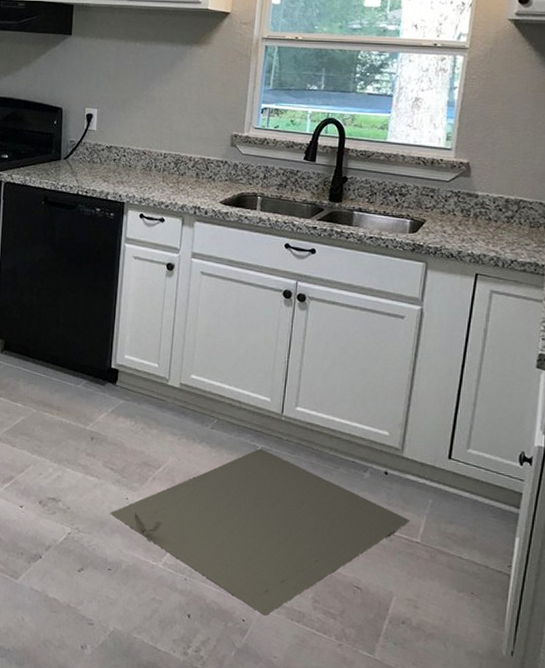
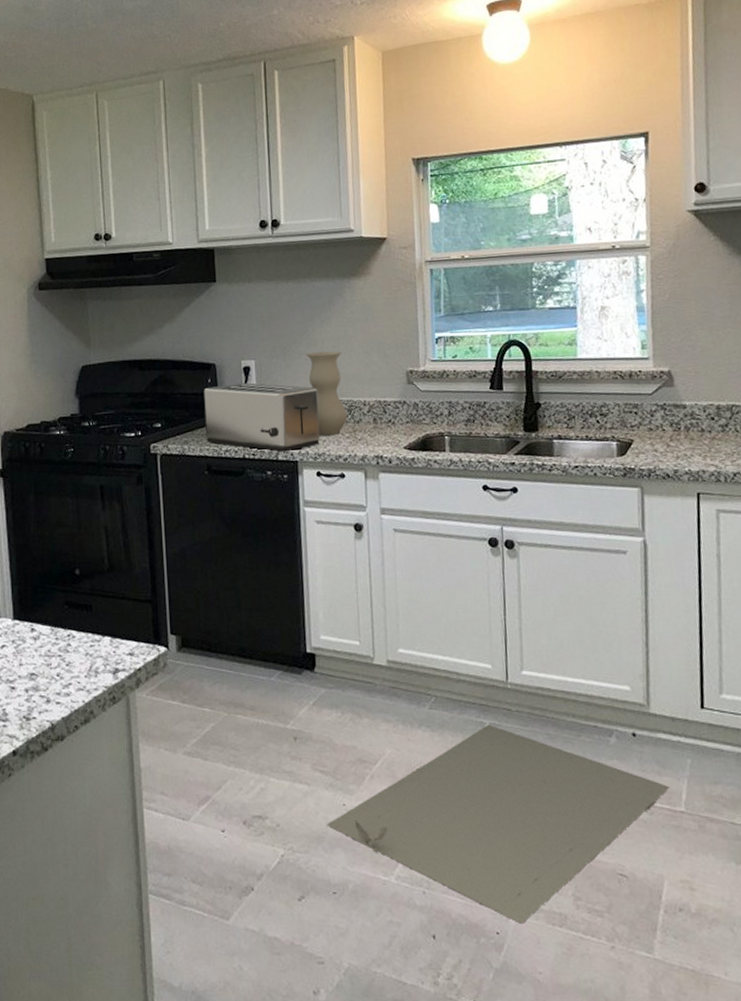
toaster: none [46,127,151,194] -> present [203,382,321,453]
vase: none [143,108,176,184] -> present [305,351,348,436]

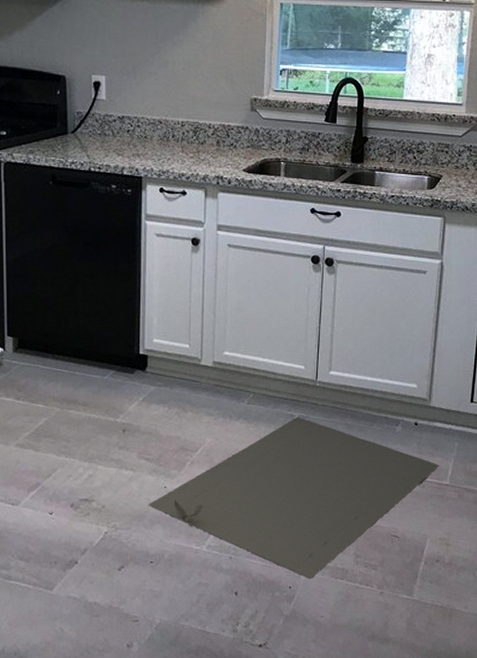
toaster: present [203,382,321,453] -> none [52,96,166,167]
vase: present [305,351,348,436] -> none [156,73,193,155]

